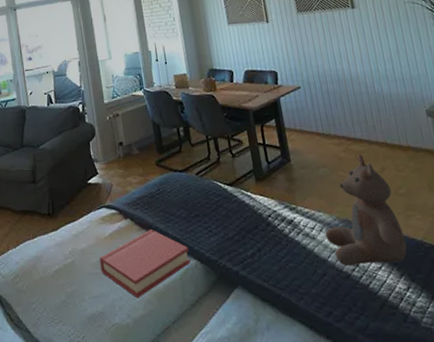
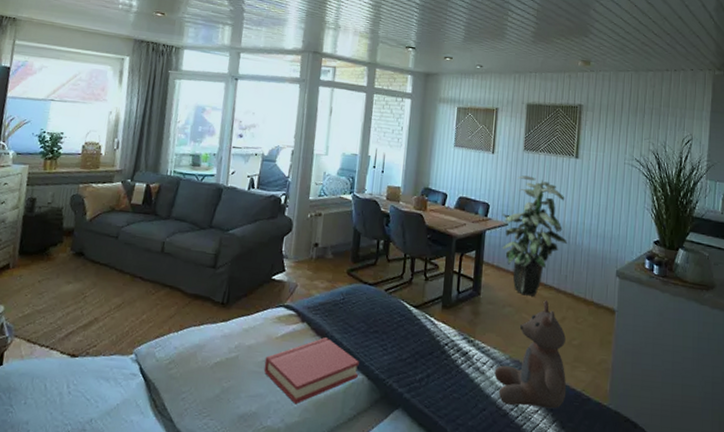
indoor plant: none [292,36,367,154] -> present [501,175,568,296]

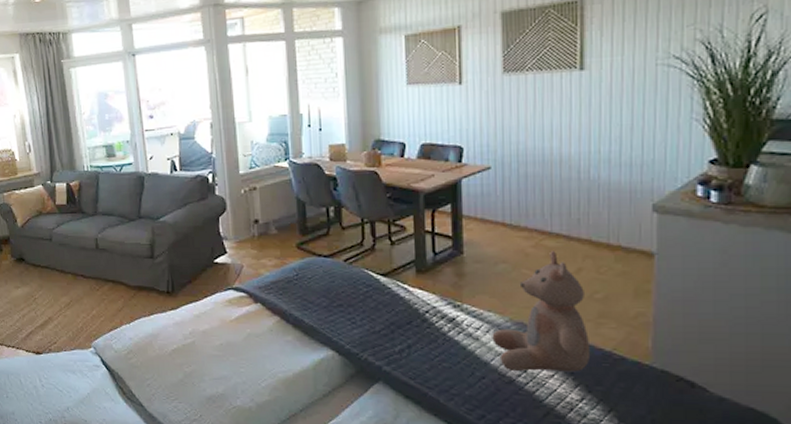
hardback book: present [263,337,359,405] -> none [222,316,327,384]
indoor plant: present [501,175,568,296] -> none [481,104,578,248]

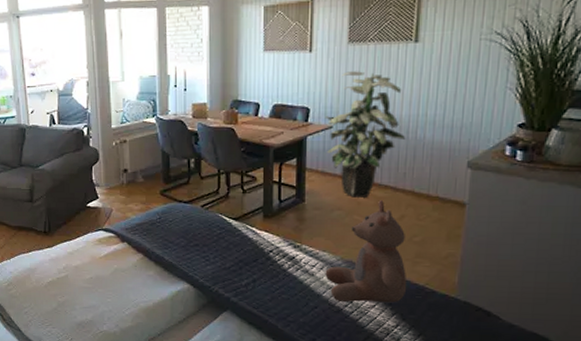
indoor plant: none [481,104,578,248] -> present [324,71,406,198]

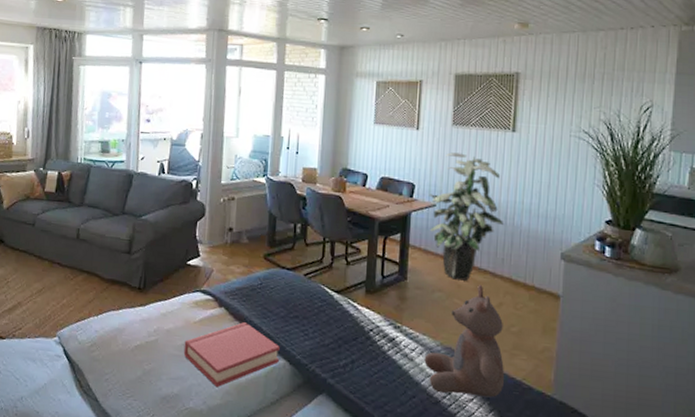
hardback book: none [92,254,183,312] -> present [183,322,280,388]

